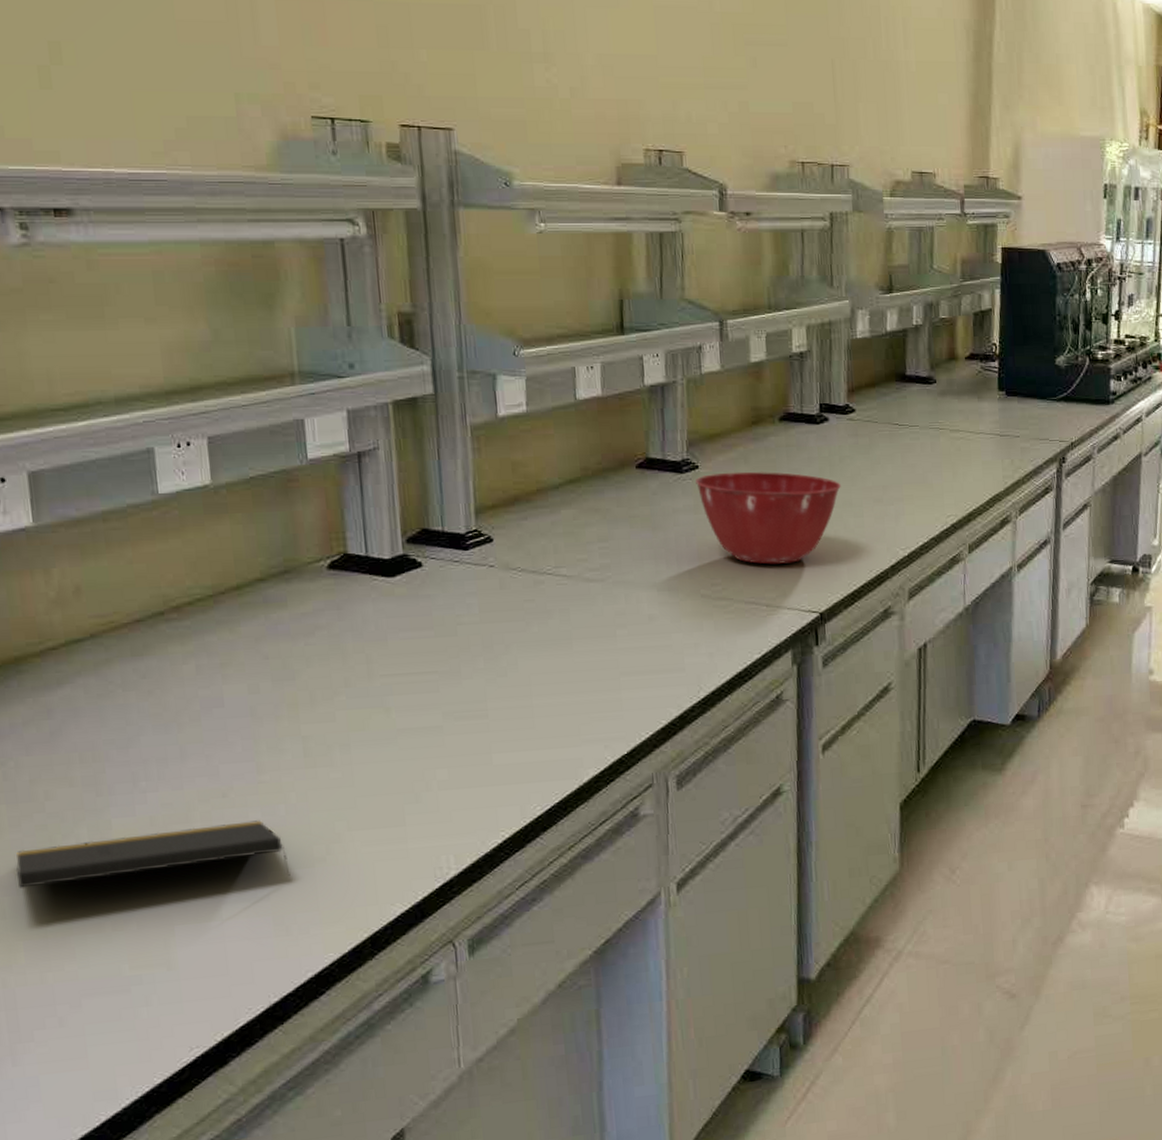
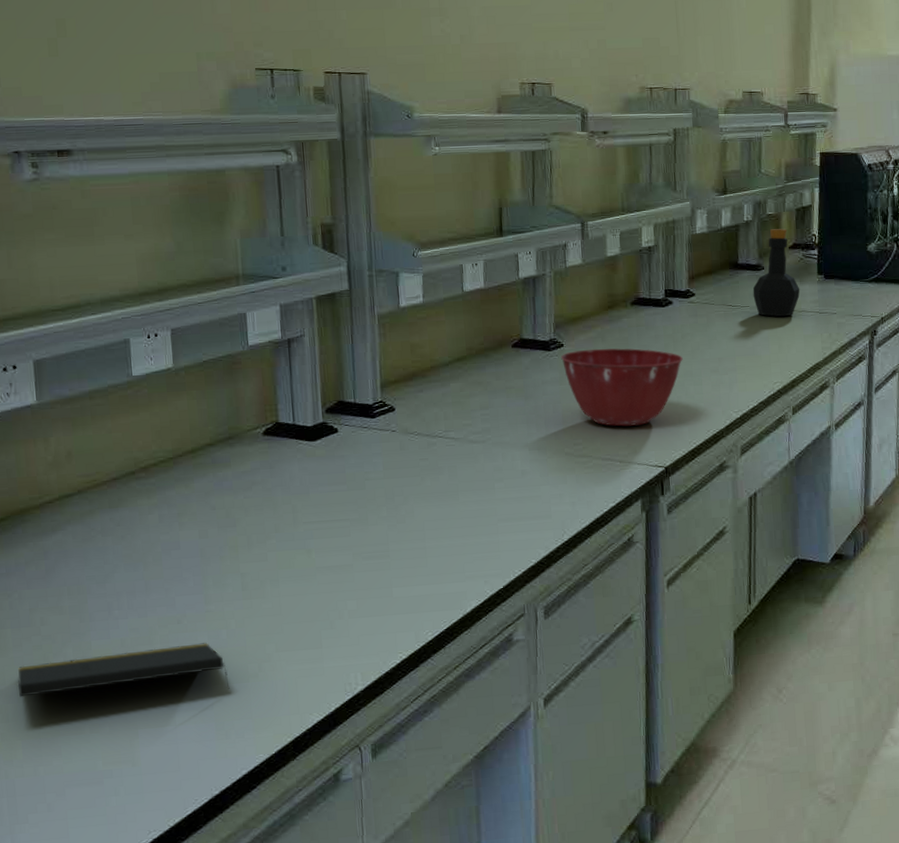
bottle: none [923,335,978,439] -> present [752,228,800,317]

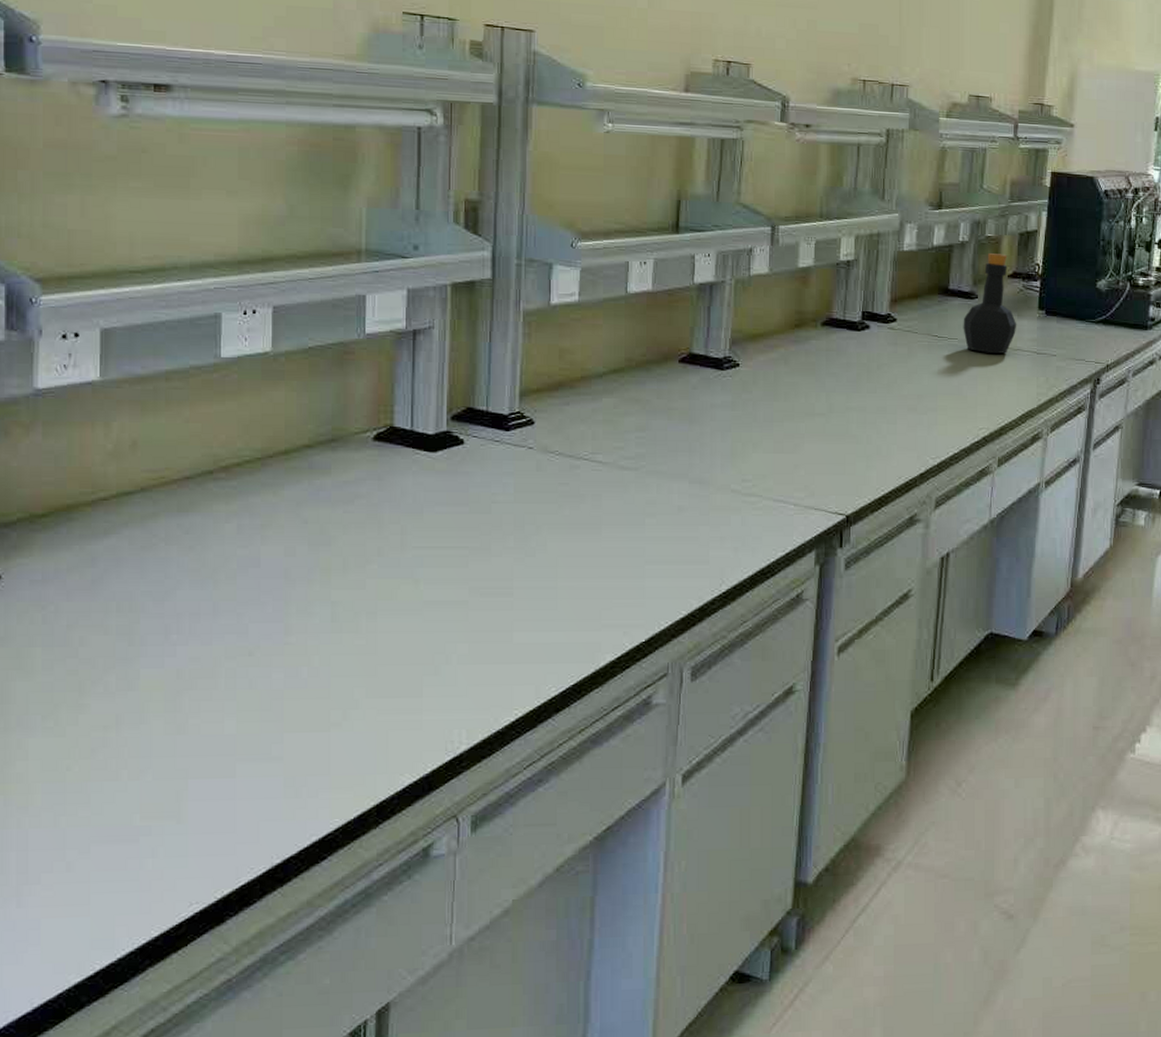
notepad: present [17,643,230,697] -> none [43,681,306,738]
mixing bowl: present [561,348,683,427] -> none [735,372,877,465]

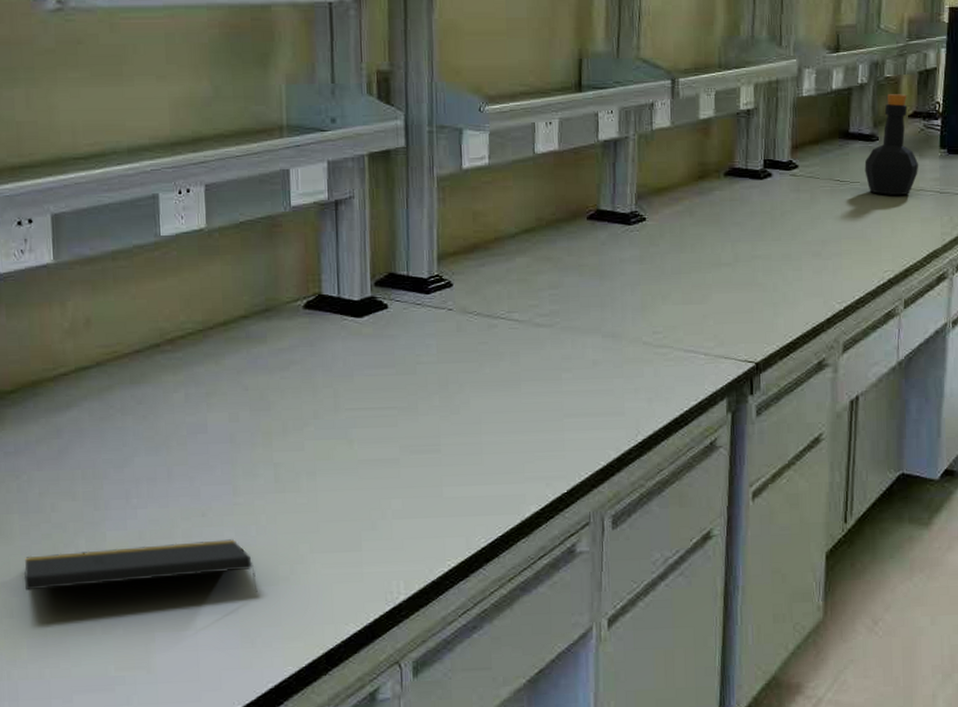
notepad: none [43,681,306,738] -> present [23,539,258,592]

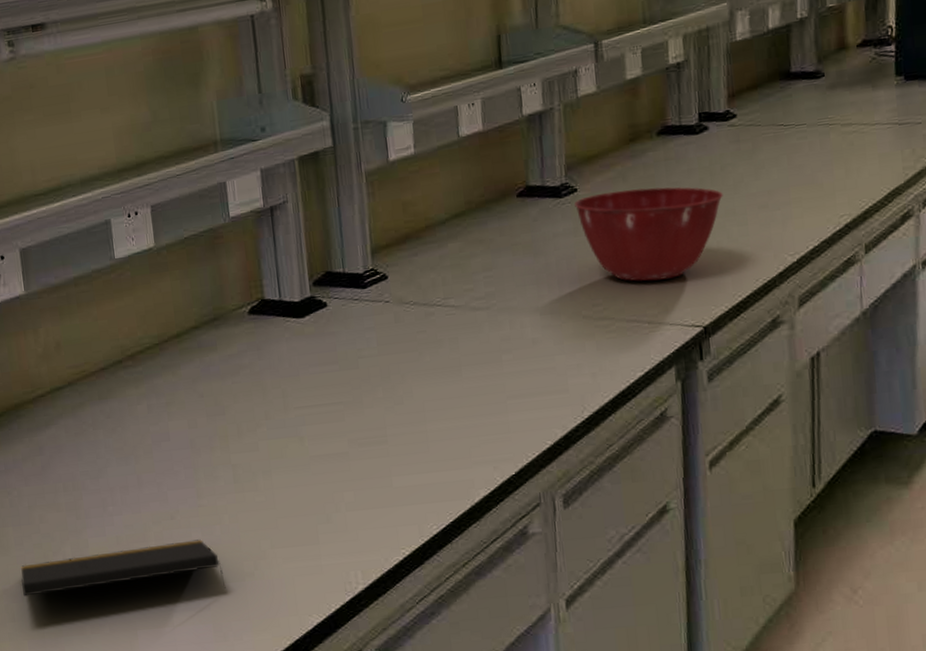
mixing bowl: none [642,224,781,314] -> present [574,187,723,281]
bottle: present [864,94,919,195] -> none [810,22,873,134]

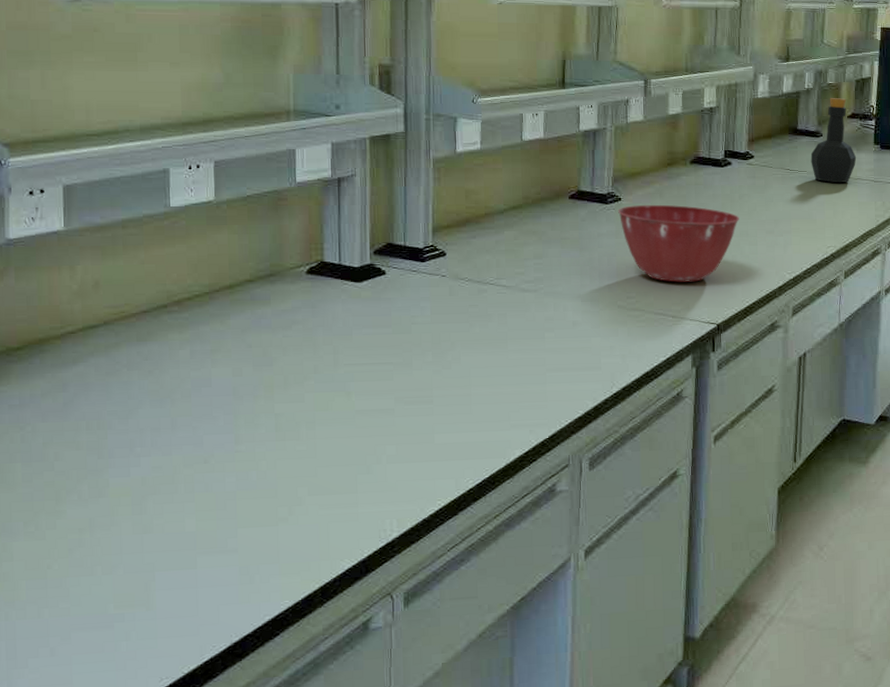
notepad: present [20,539,226,597] -> none [24,484,257,535]
bottle: none [810,22,873,134] -> present [810,98,857,183]

